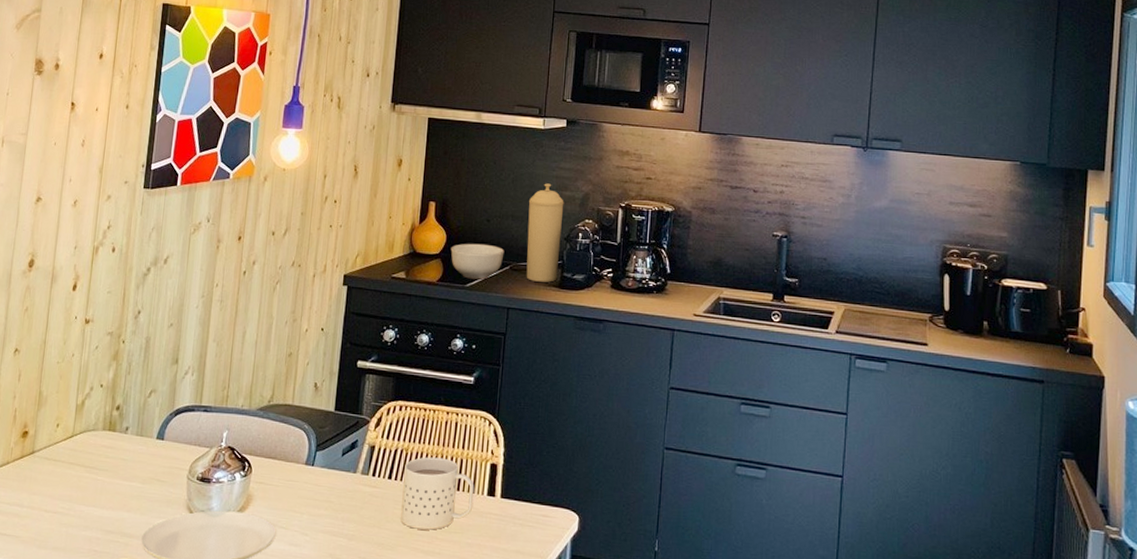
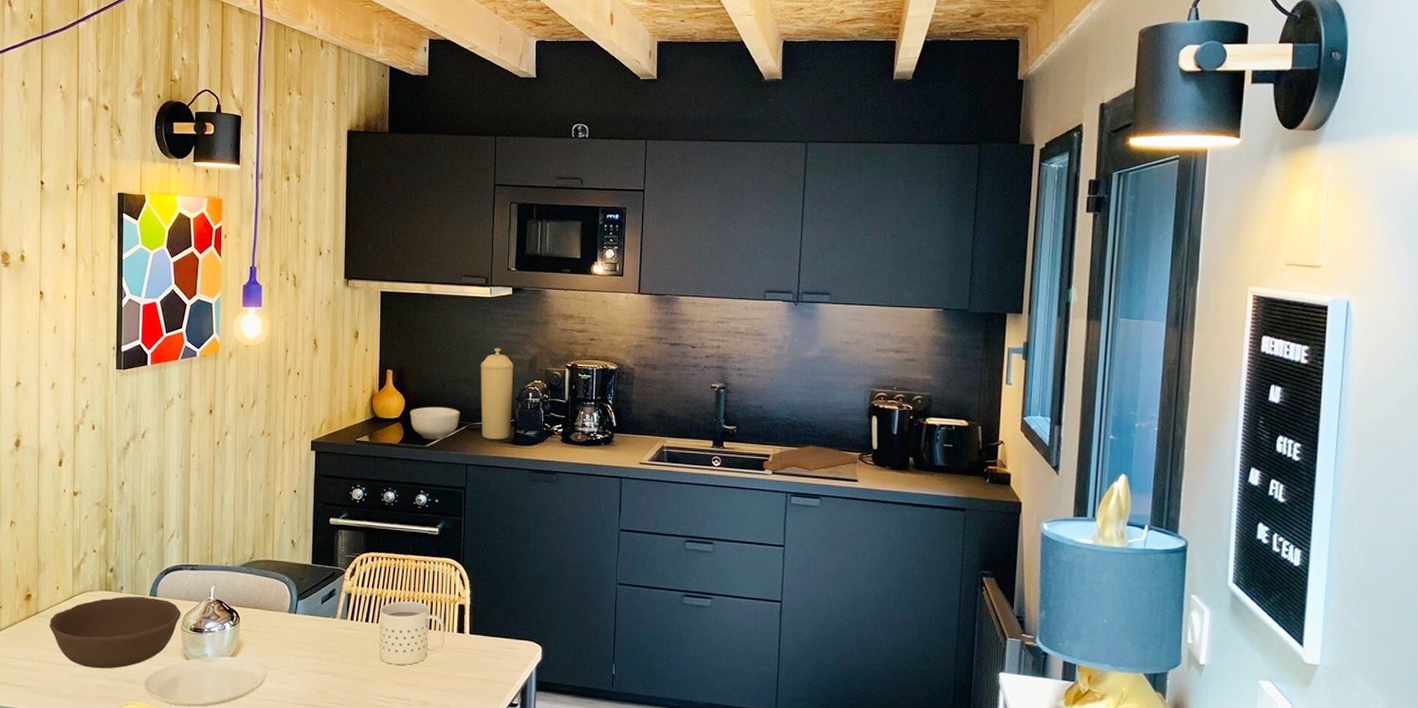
bowl: none [44,438,189,520] -> present [49,596,181,669]
cutting board: none [826,303,928,331] -> present [763,445,857,471]

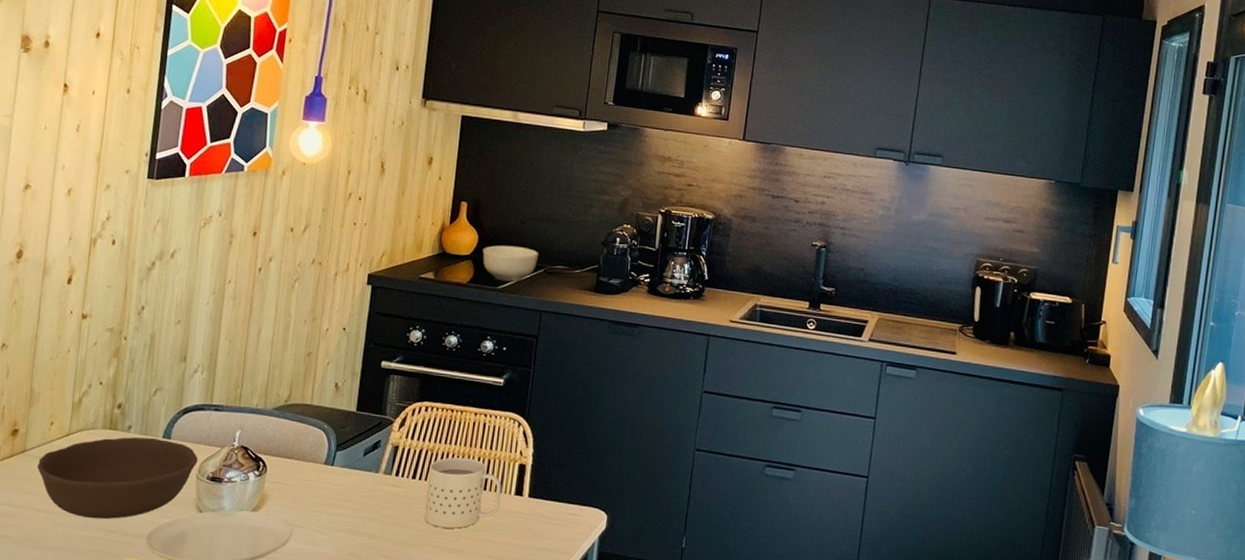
canister: present [480,348,514,440] -> none [560,186,603,287]
cutting board: present [763,445,857,471] -> none [860,313,958,340]

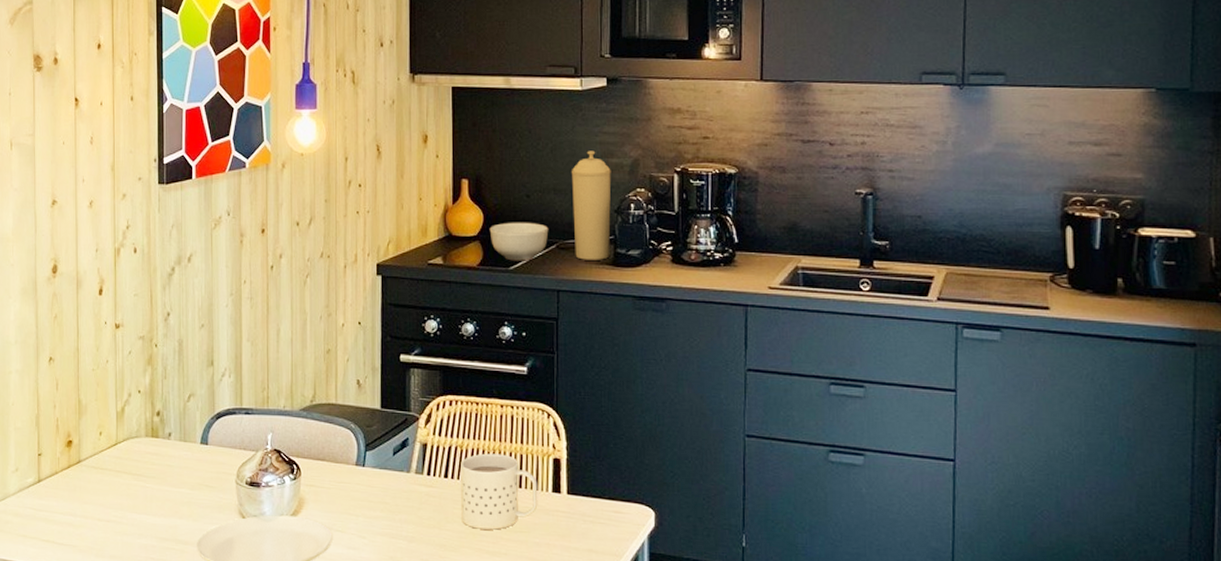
bowl: present [37,437,198,519] -> none [93,443,236,527]
canister: none [560,186,603,287] -> present [571,150,611,261]

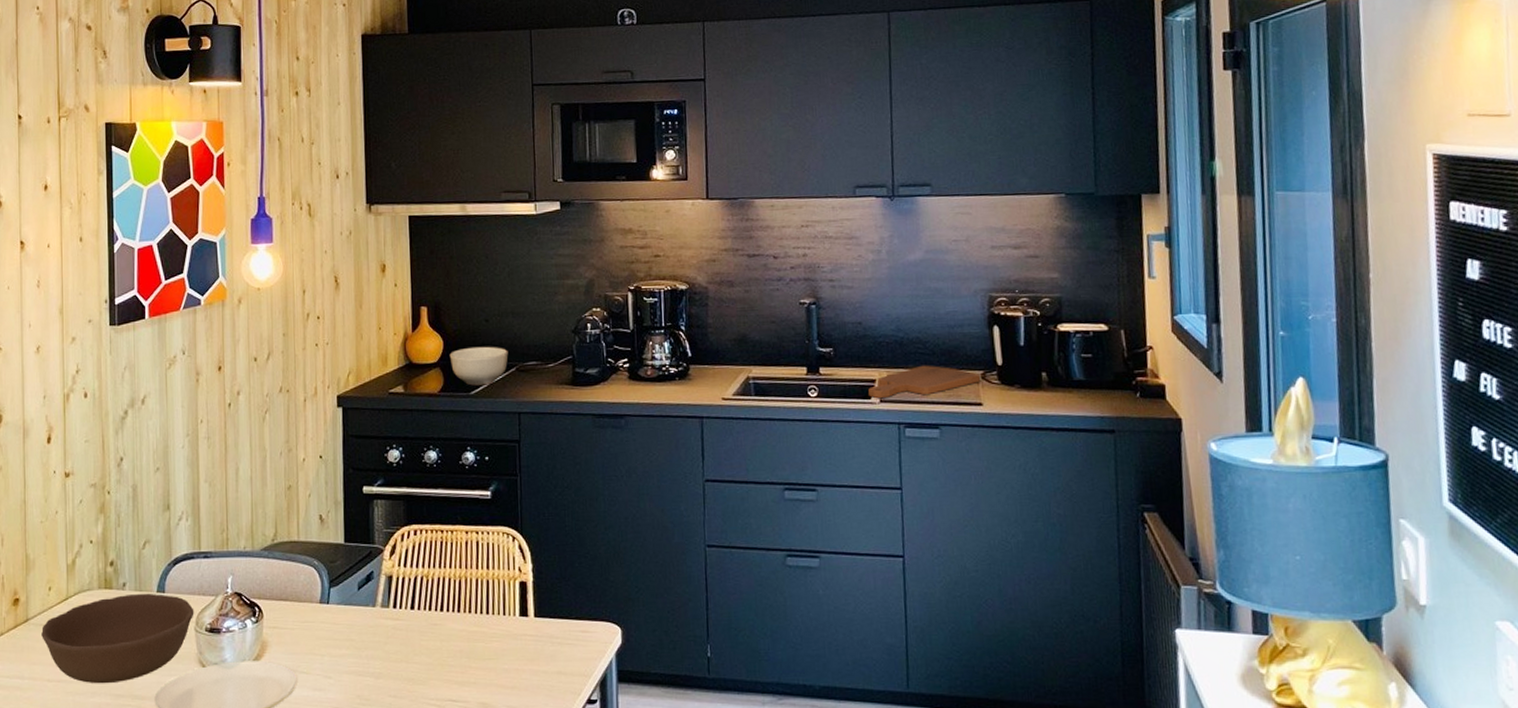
bowl: none [93,443,236,527] -> present [41,593,194,684]
mug: present [461,453,538,530] -> none [427,581,506,660]
canister: present [571,150,611,261] -> none [528,273,569,382]
cutting board: none [925,264,1048,297] -> present [868,365,980,399]

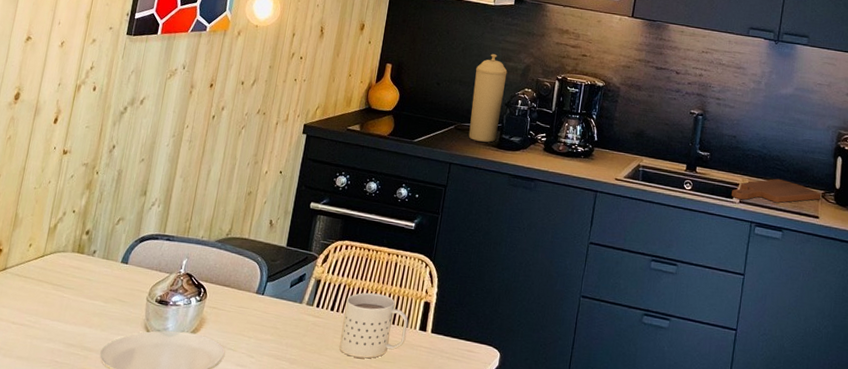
bowl: present [41,593,194,684] -> none [15,260,150,334]
mug: none [427,581,506,660] -> present [339,292,409,359]
bowl: present [449,346,509,386] -> none [402,103,451,137]
canister: none [528,273,569,382] -> present [468,54,508,143]

